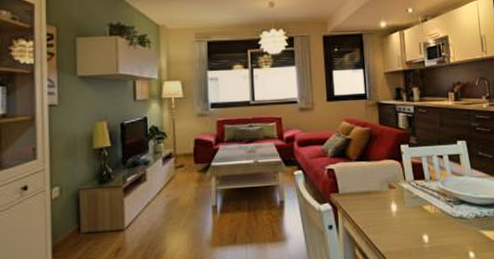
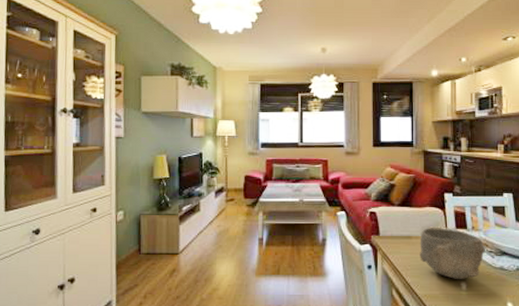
bowl: none [379,180,444,233] -> present [420,228,485,280]

